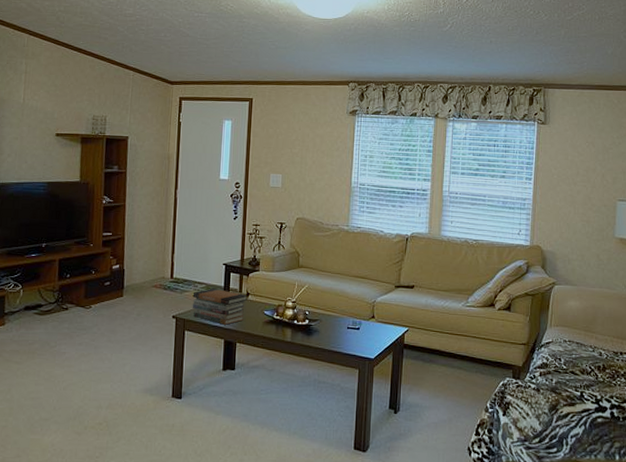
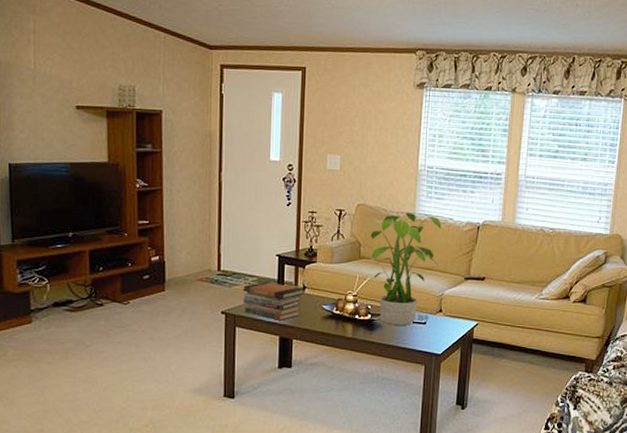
potted plant: none [308,225,373,331] -> present [370,212,442,325]

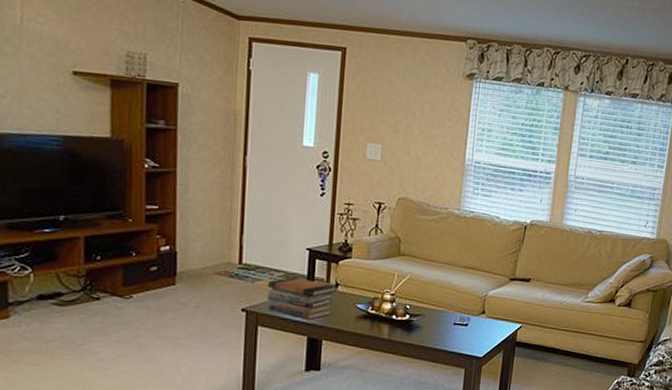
potted plant: present [370,212,442,325] -> none [411,208,488,327]

